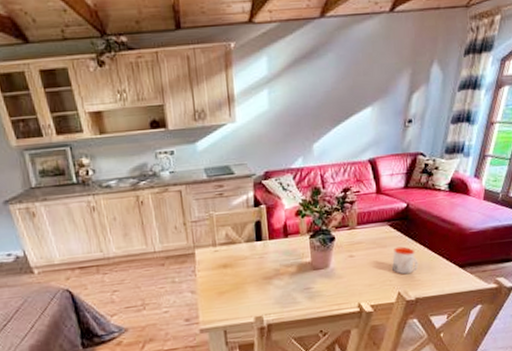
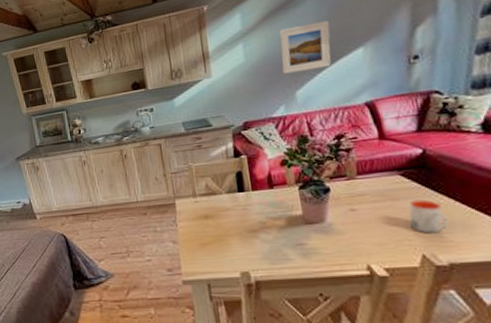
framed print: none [302,76,346,126] -> present [279,20,331,74]

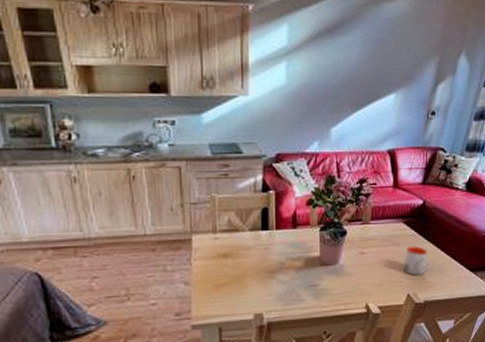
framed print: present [279,20,331,74] -> none [321,55,371,108]

